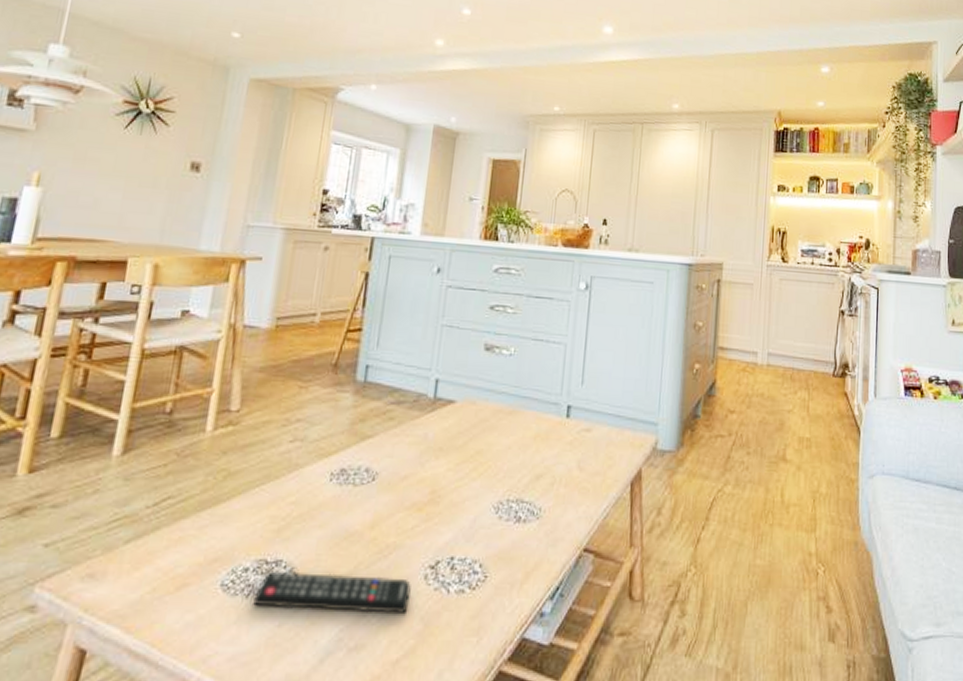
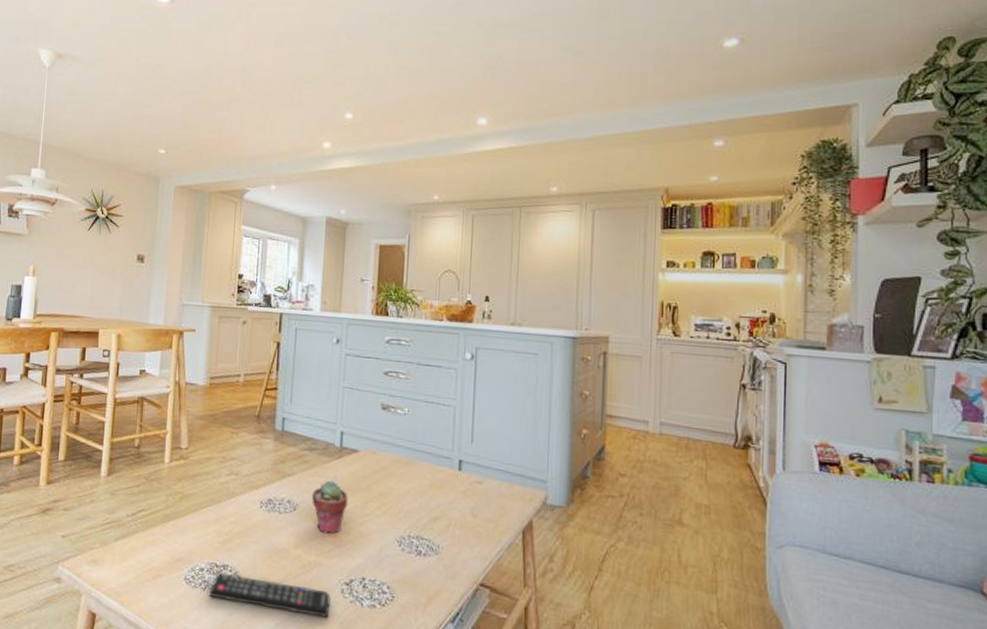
potted succulent: none [395,439,440,507] -> present [312,480,348,534]

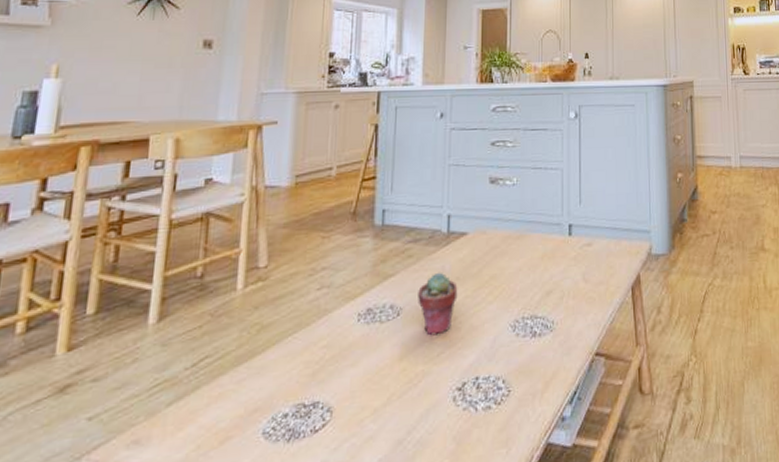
remote control: present [209,573,331,618] -> none [295,403,441,448]

